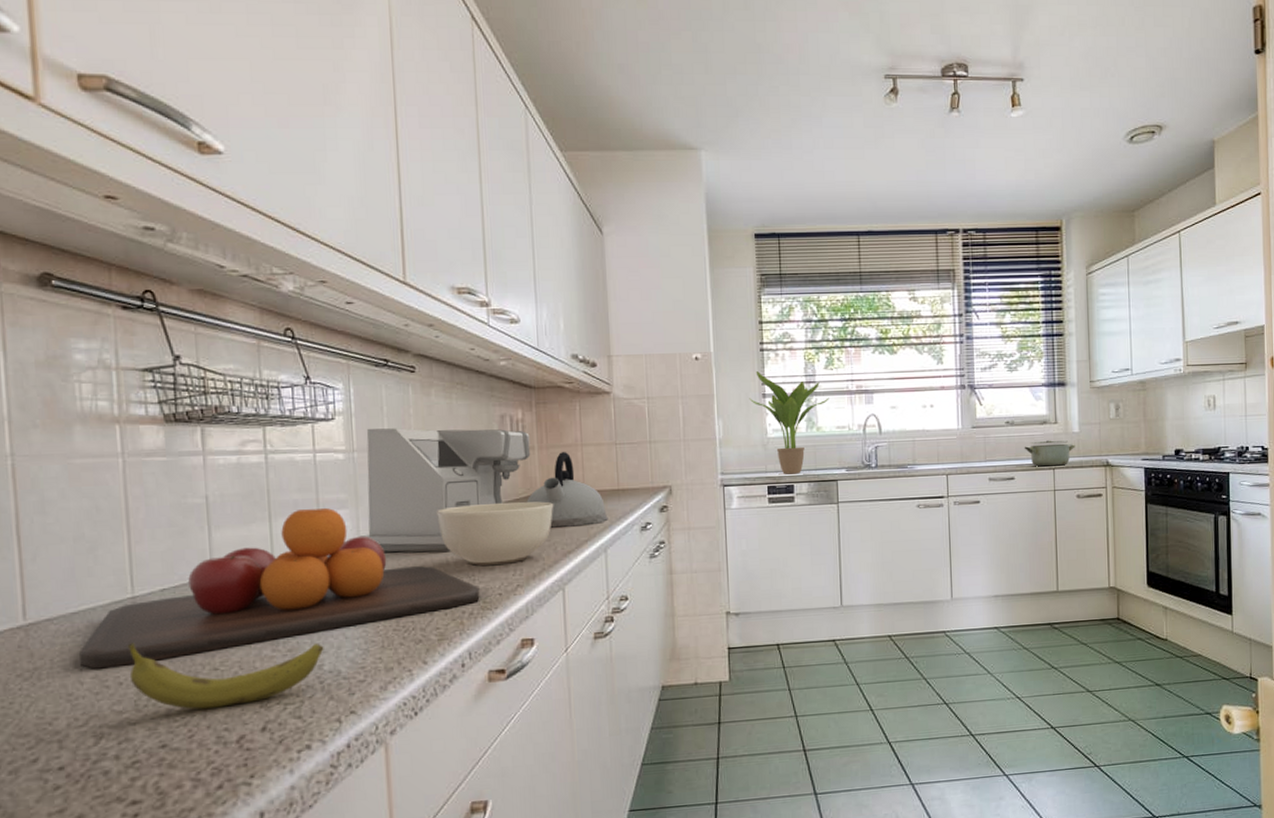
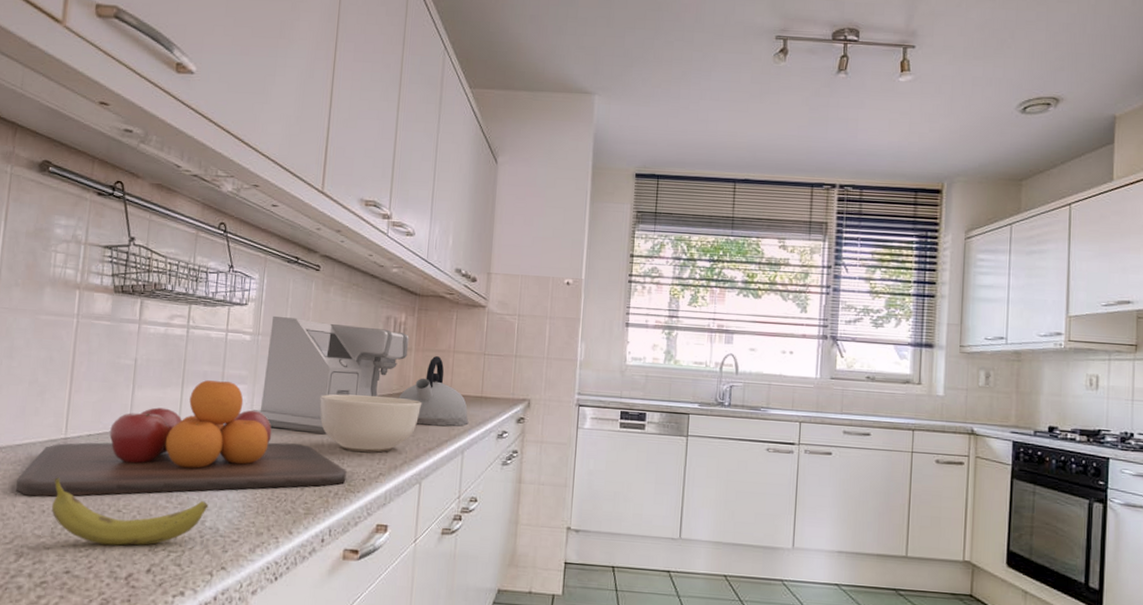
potted plant: present [749,371,829,475] -> none [612,301,690,403]
saucepan: present [1024,440,1075,467] -> none [883,400,938,428]

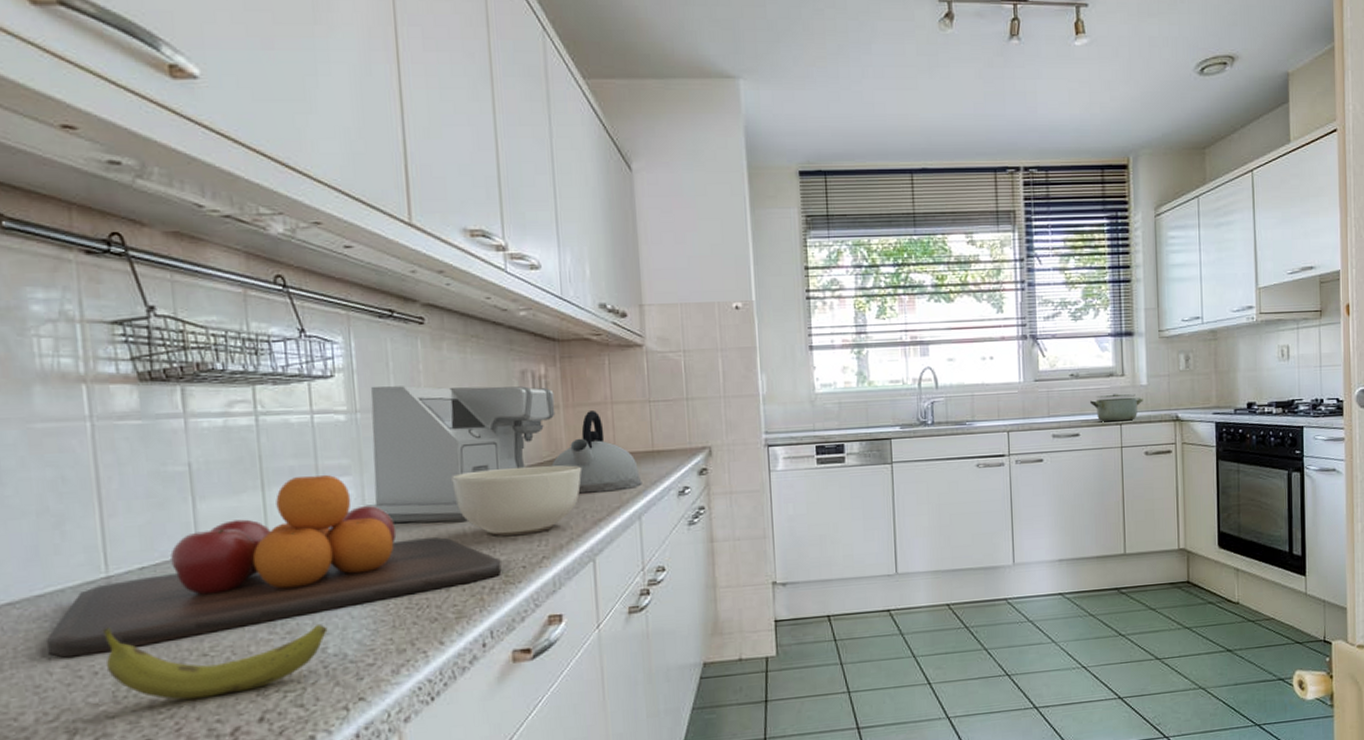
saucepan: none [883,400,938,428] -> present [1089,394,1143,422]

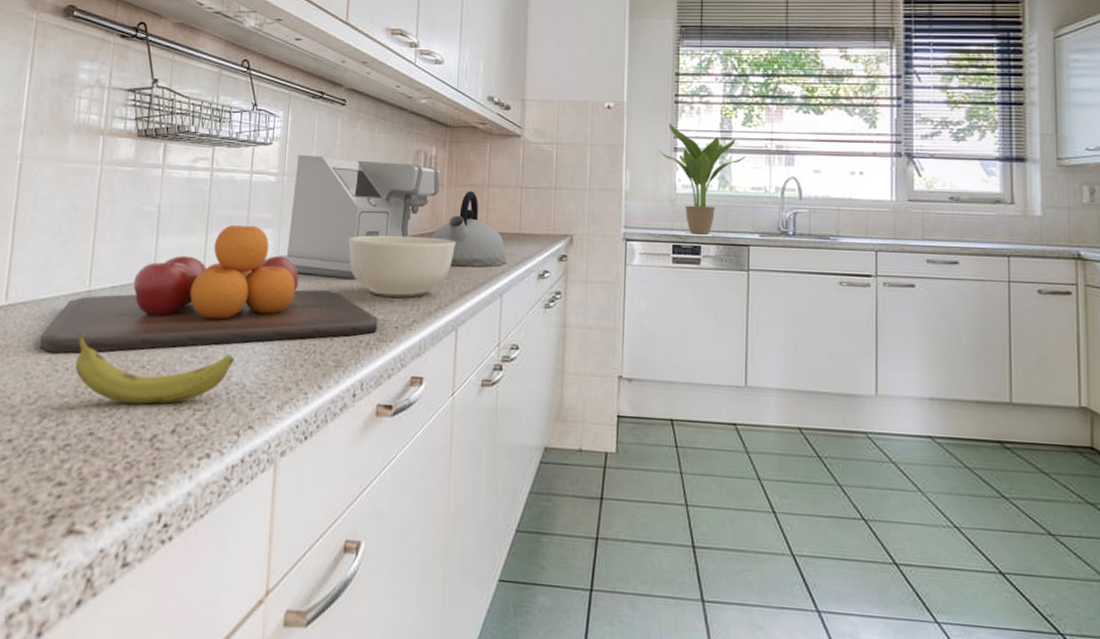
potted plant: none [795,321,882,433] -> present [659,124,745,235]
saucepan: present [1089,394,1143,422] -> none [971,222,1037,254]

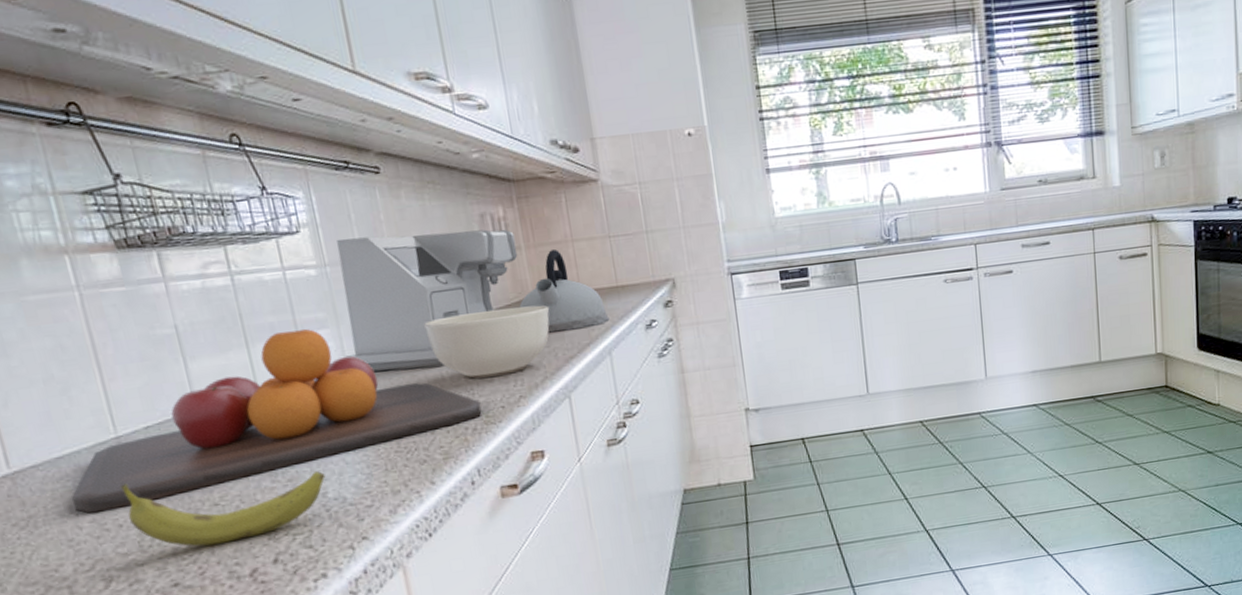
potted plant: present [659,124,745,235] -> none [751,144,841,257]

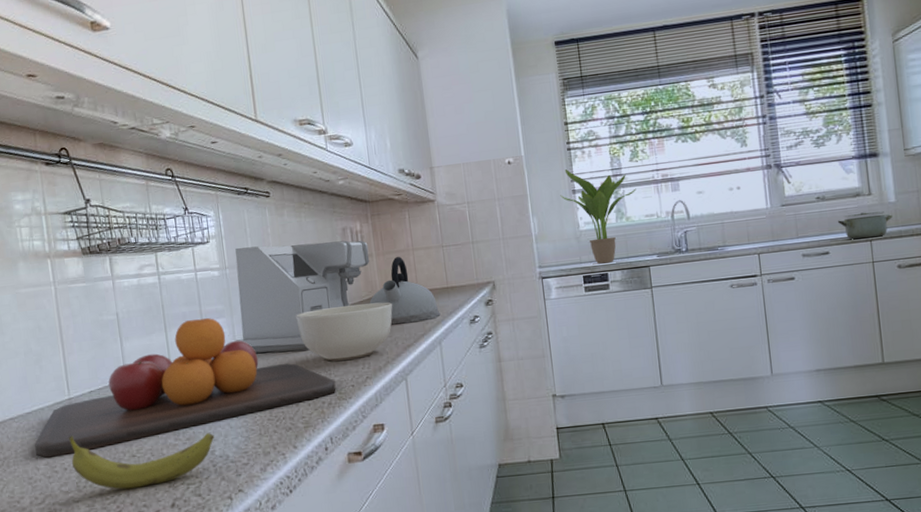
potted plant: none [751,144,841,257] -> present [560,169,636,264]
saucepan: none [1059,196,1116,228] -> present [837,211,893,240]

